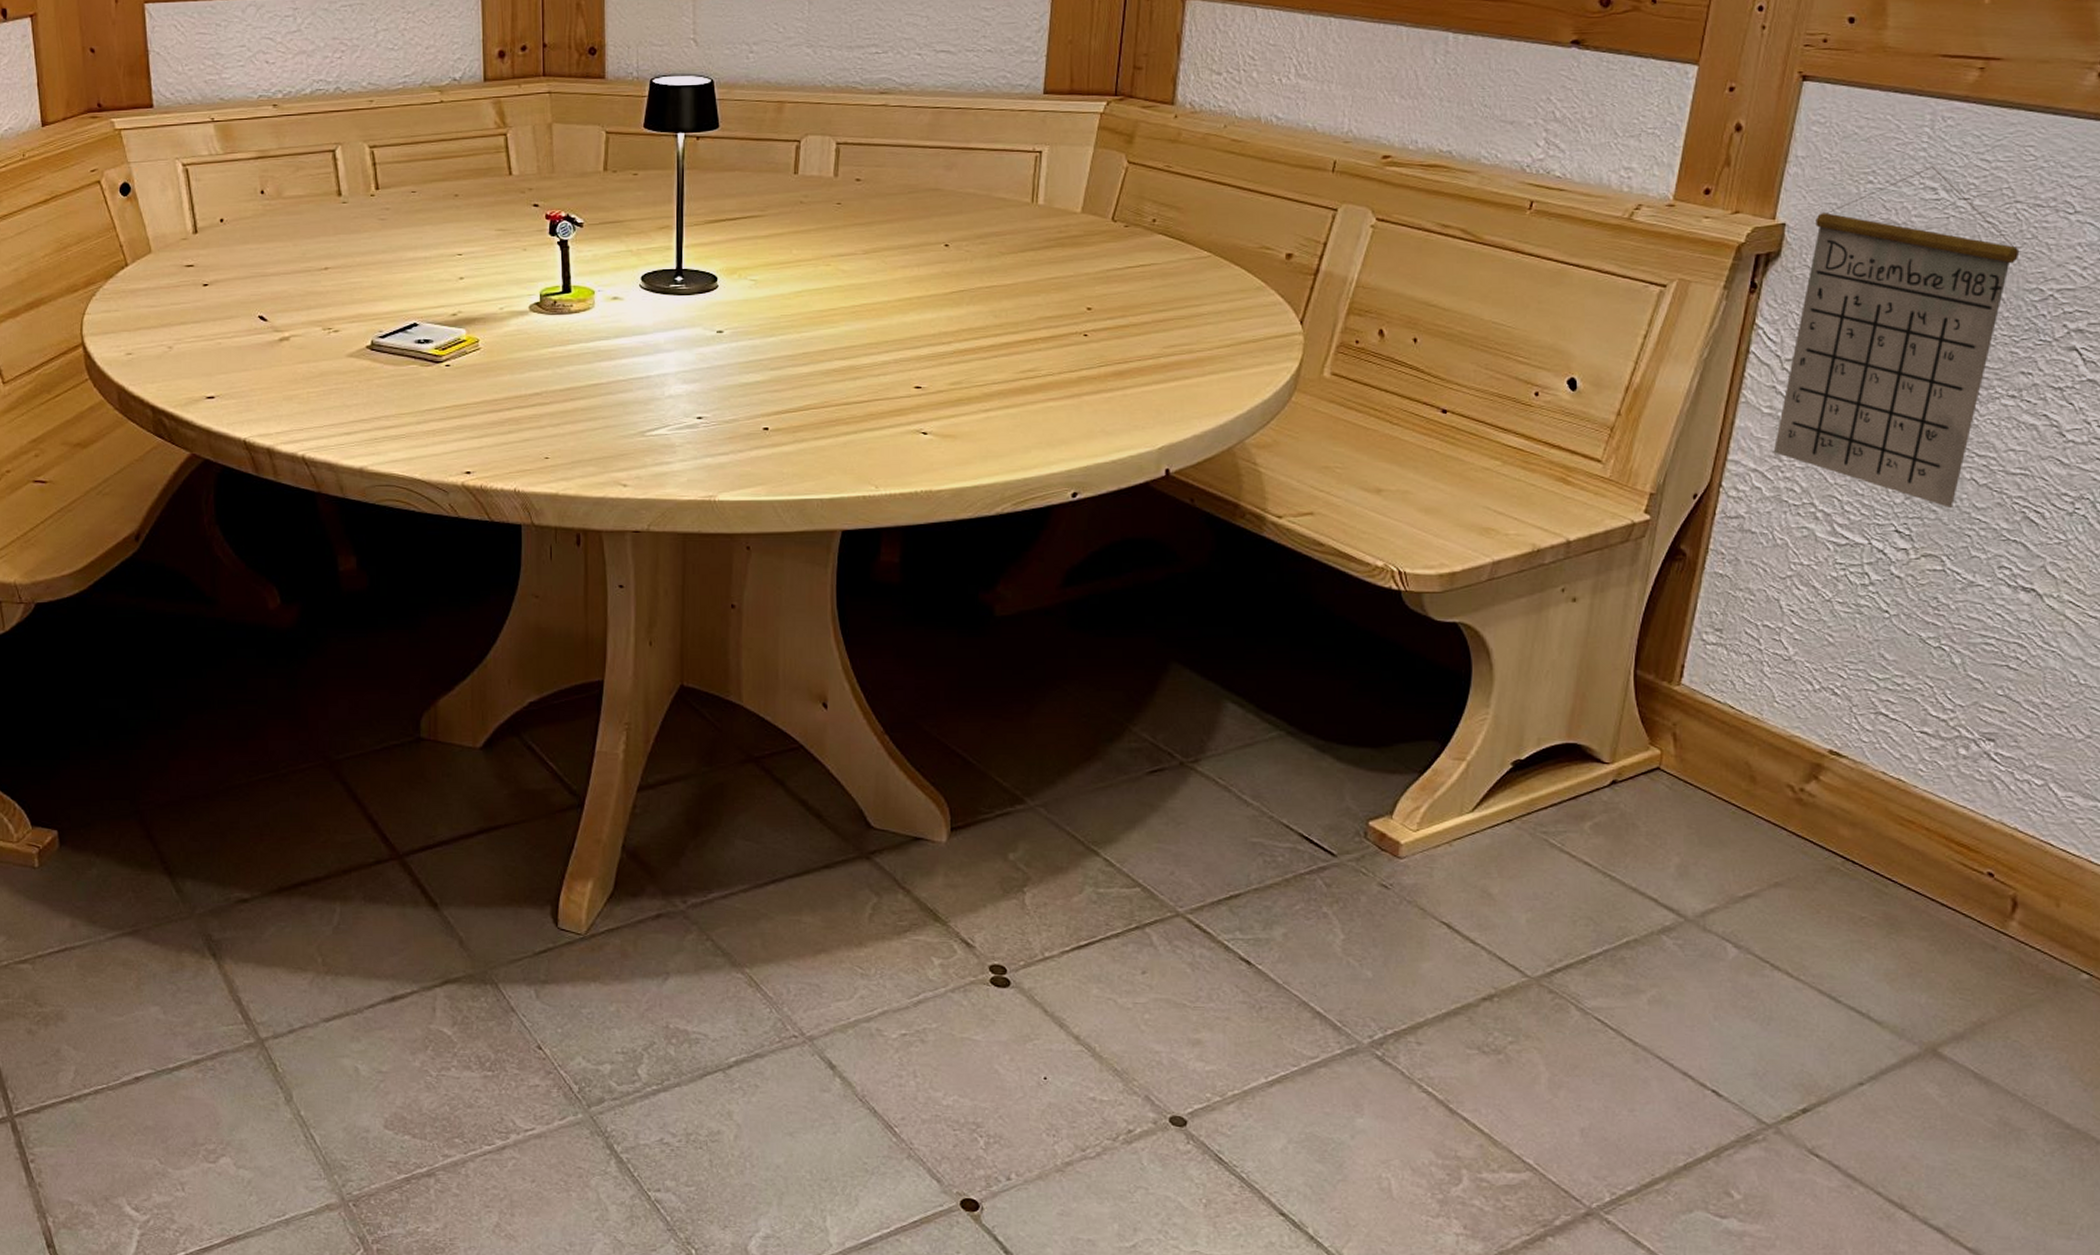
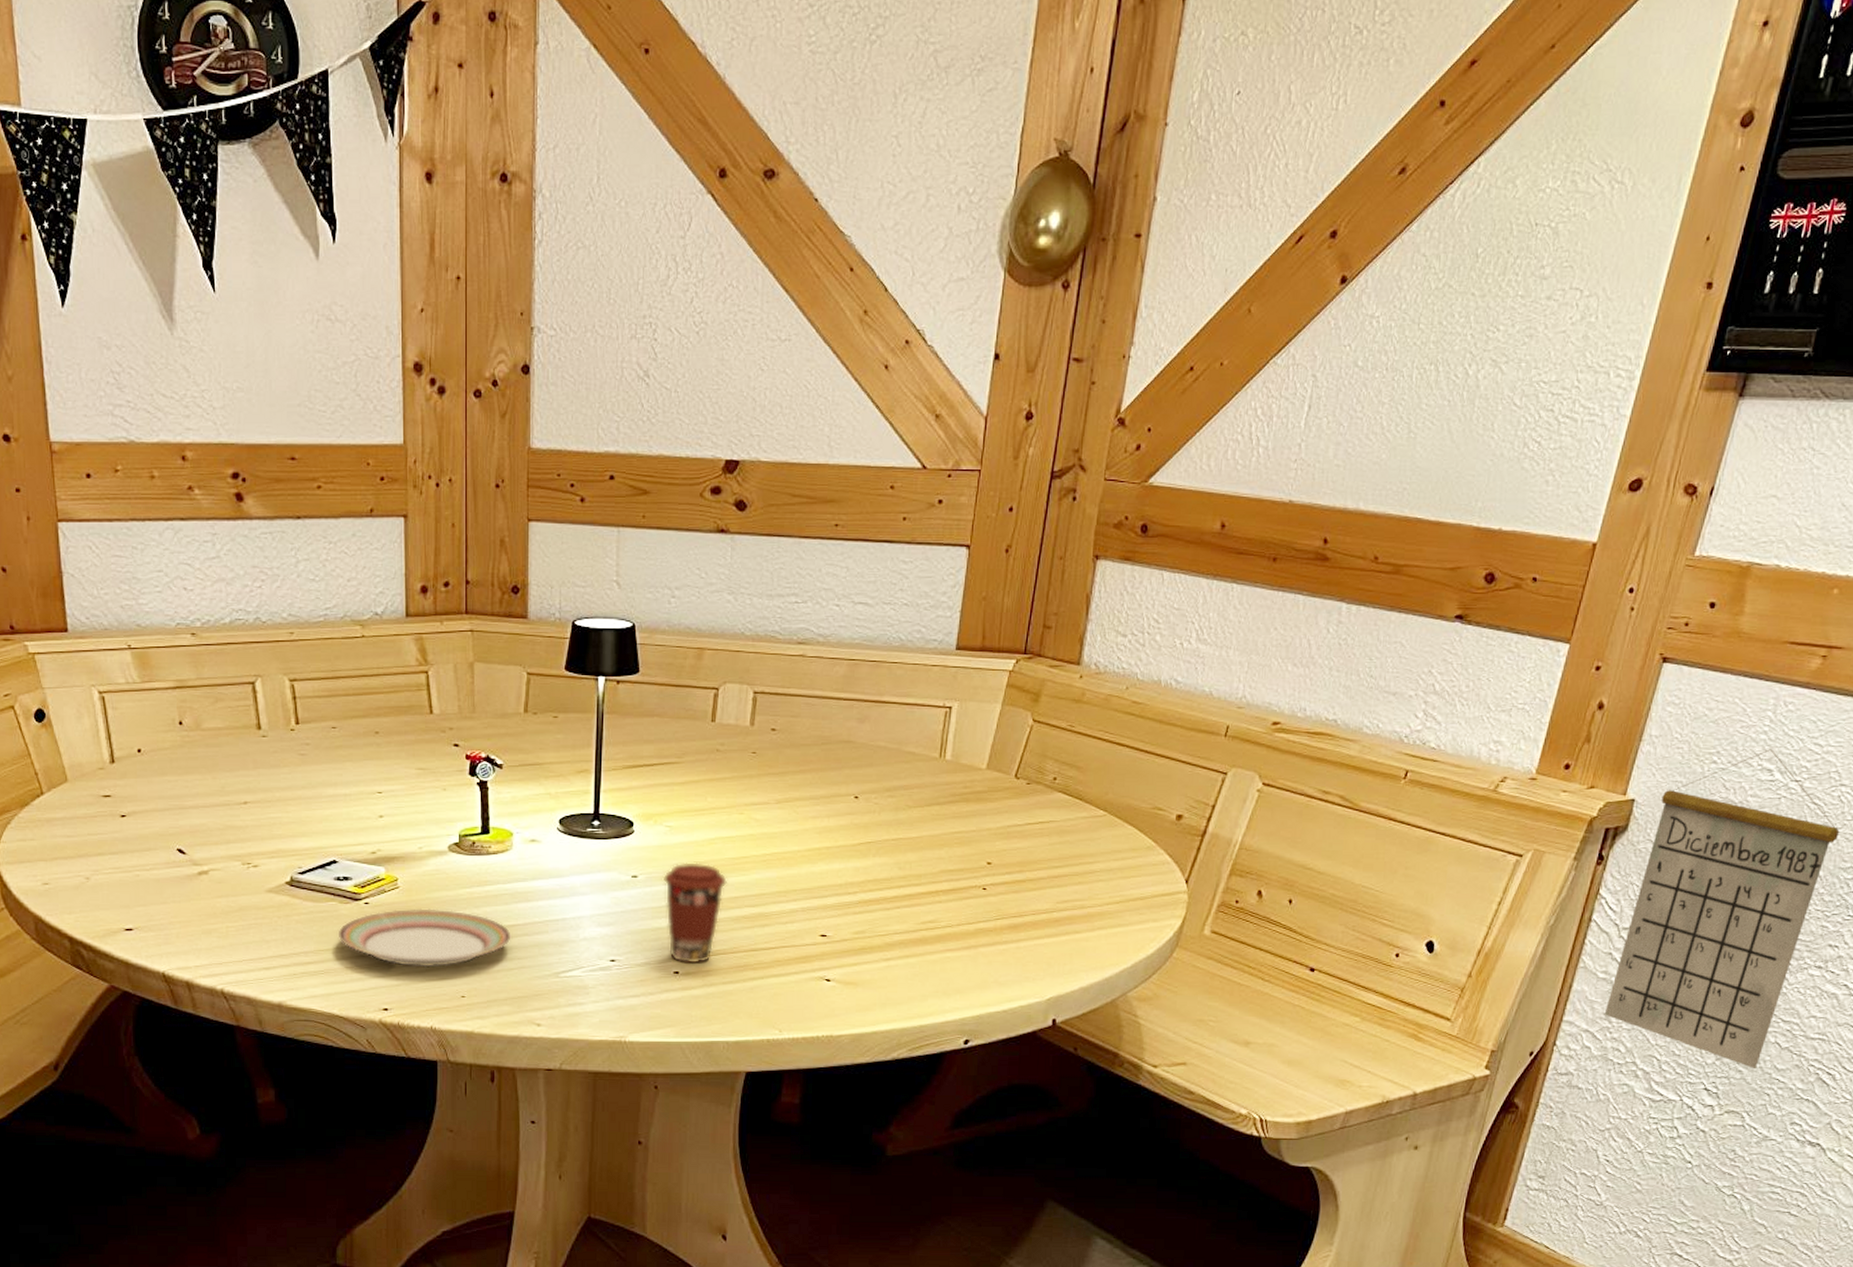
plate: none [419,369,595,429] -> present [338,908,511,968]
coffee cup: none [748,316,815,419] -> present [662,862,727,964]

